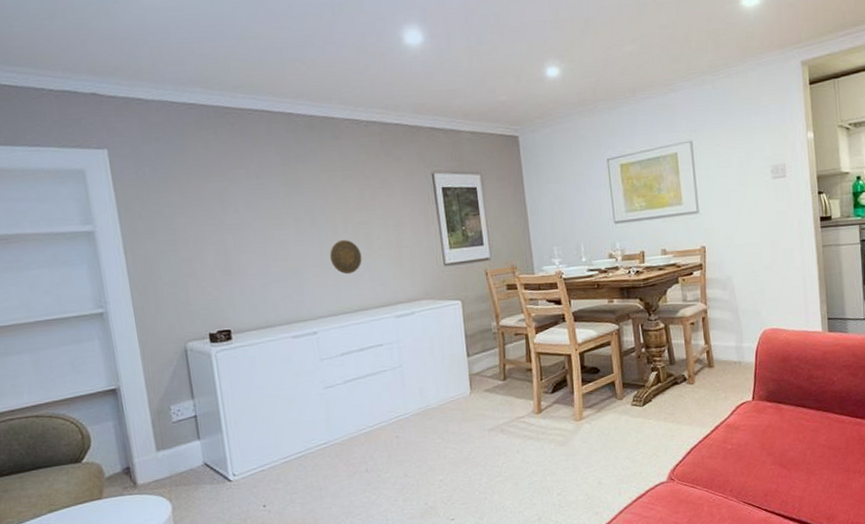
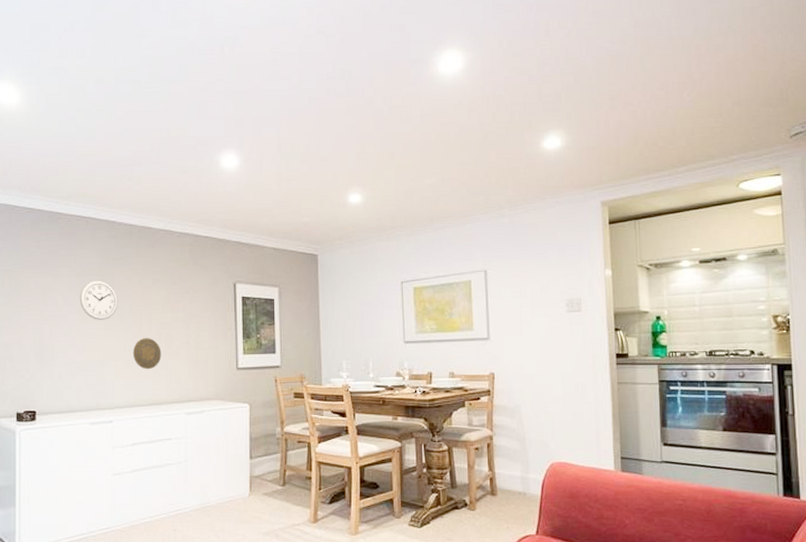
wall clock: none [262,180,307,225] -> present [79,280,118,320]

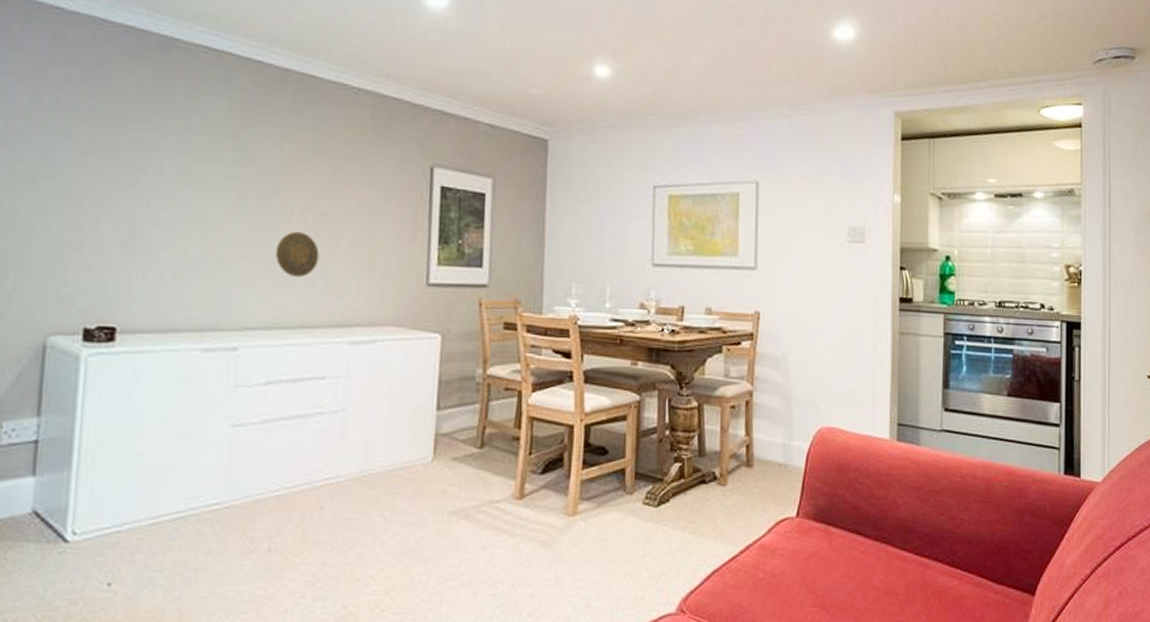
wall clock: present [79,280,118,320] -> none [198,142,259,201]

